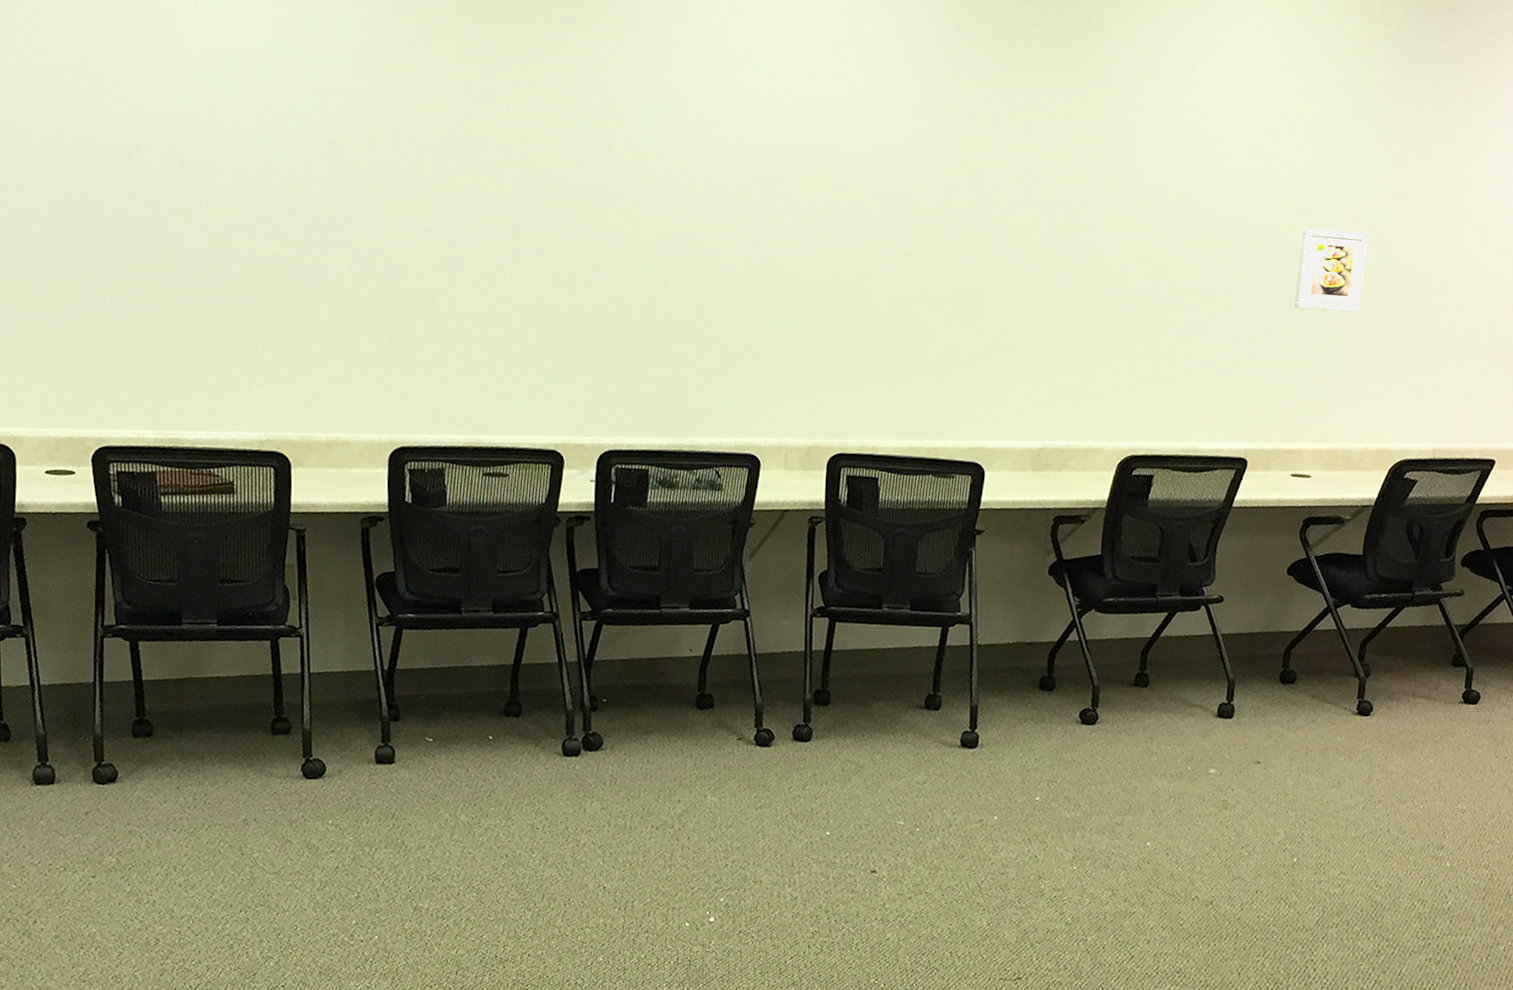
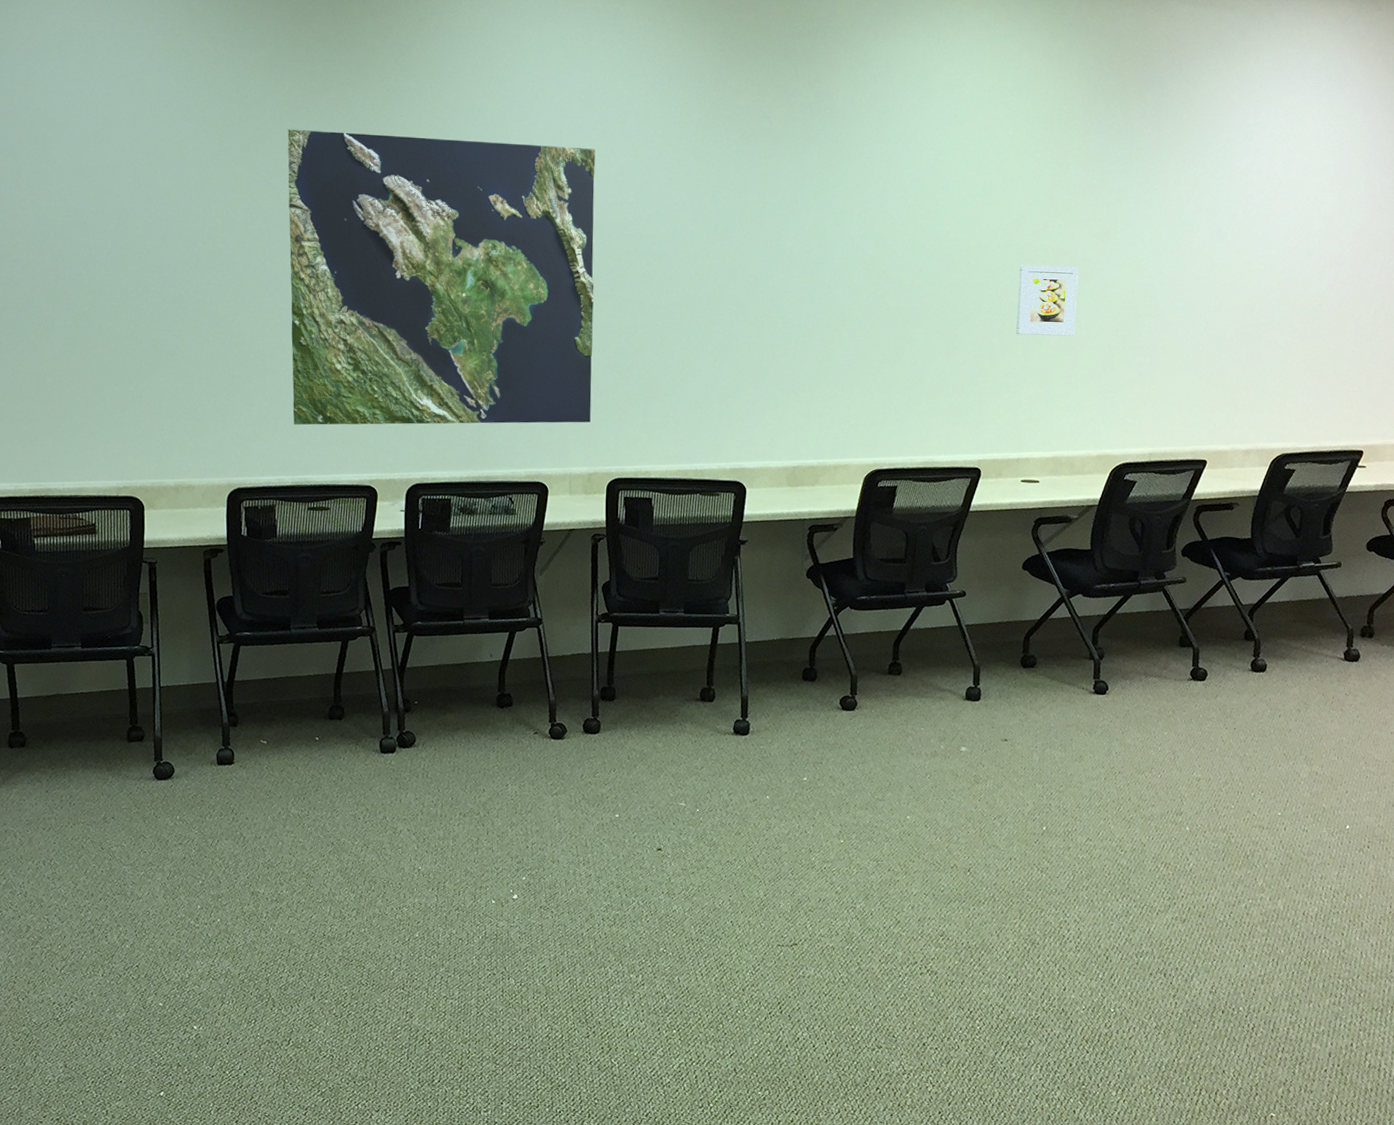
world map: none [463,21,826,388] -> present [287,129,596,425]

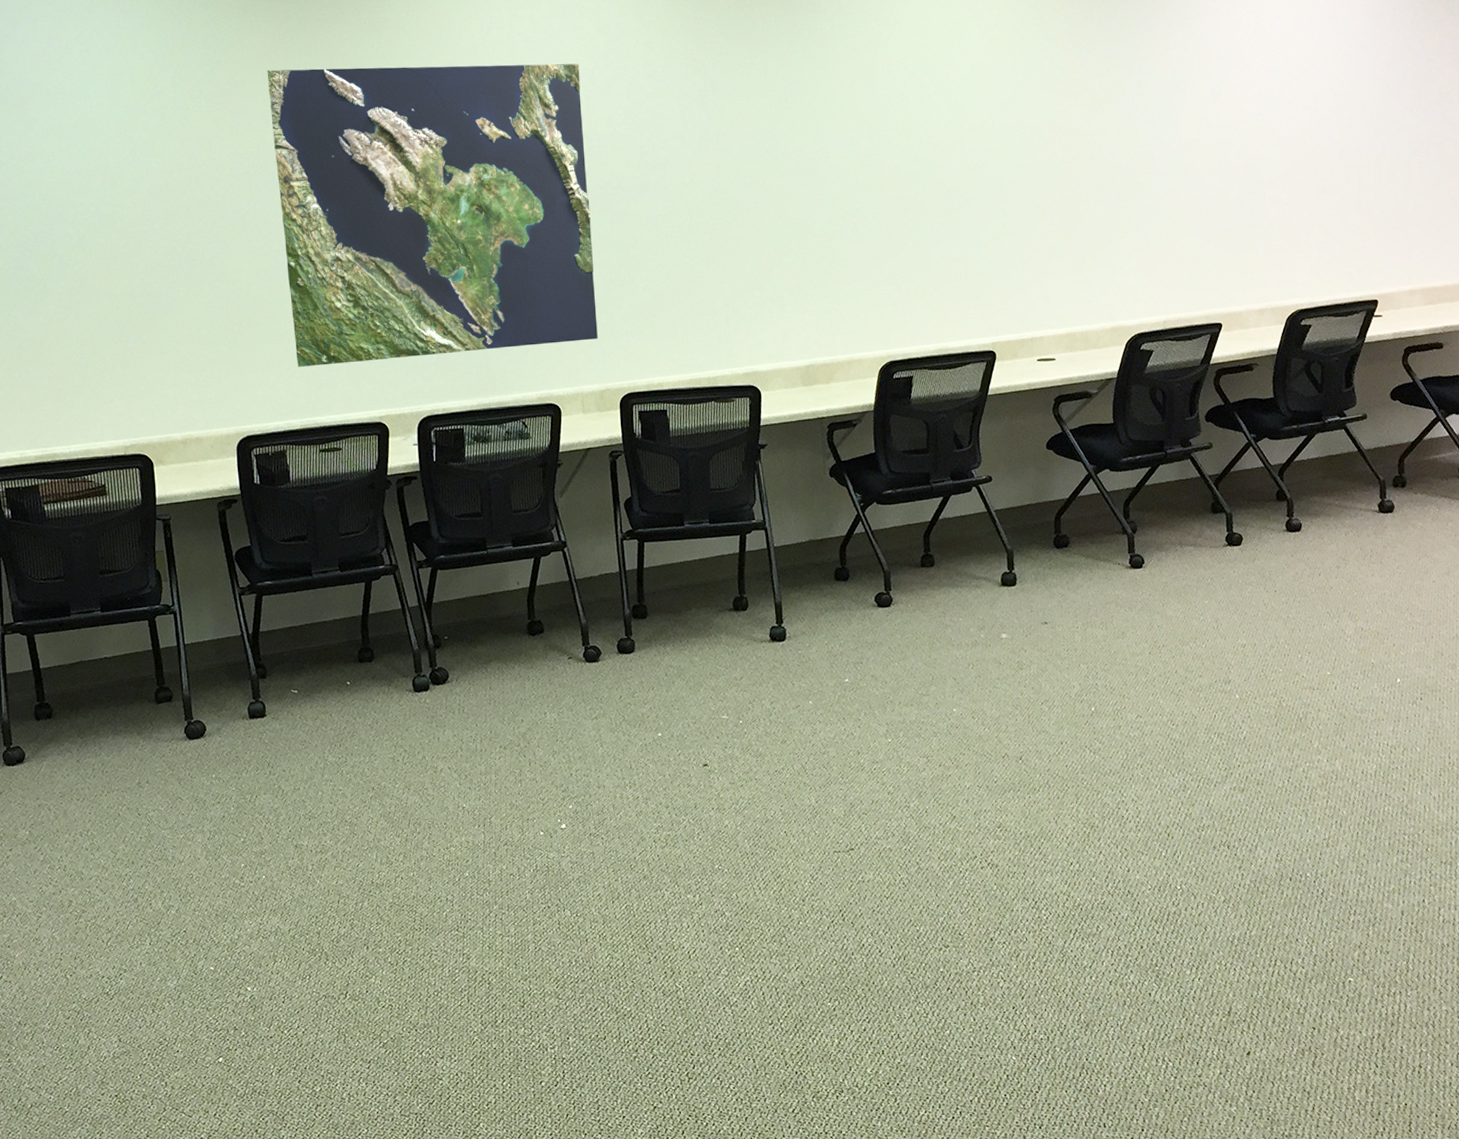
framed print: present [1016,265,1078,336] -> none [1015,140,1078,214]

